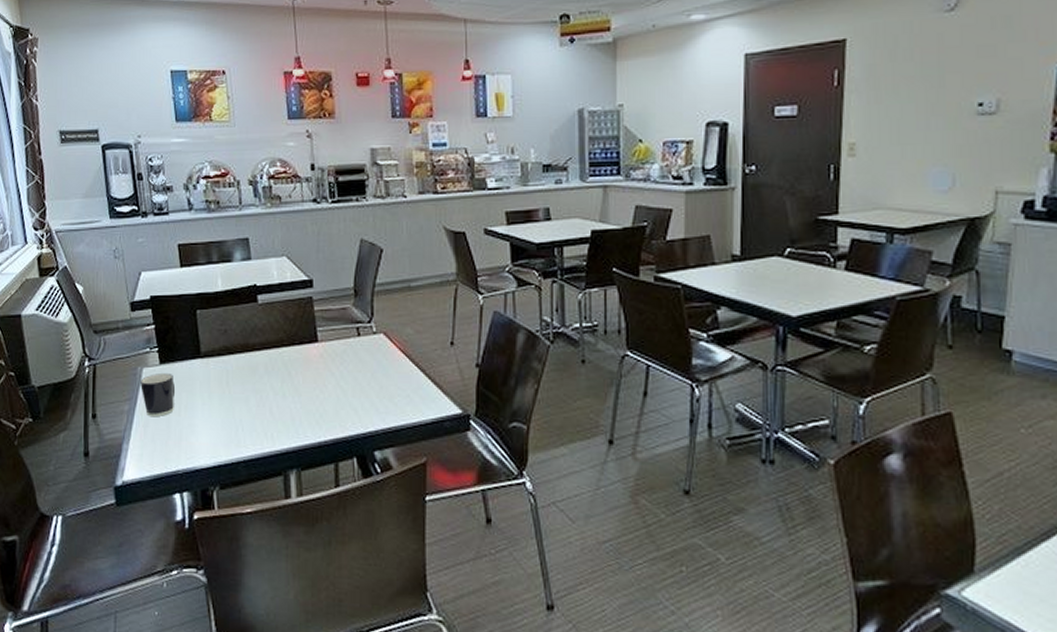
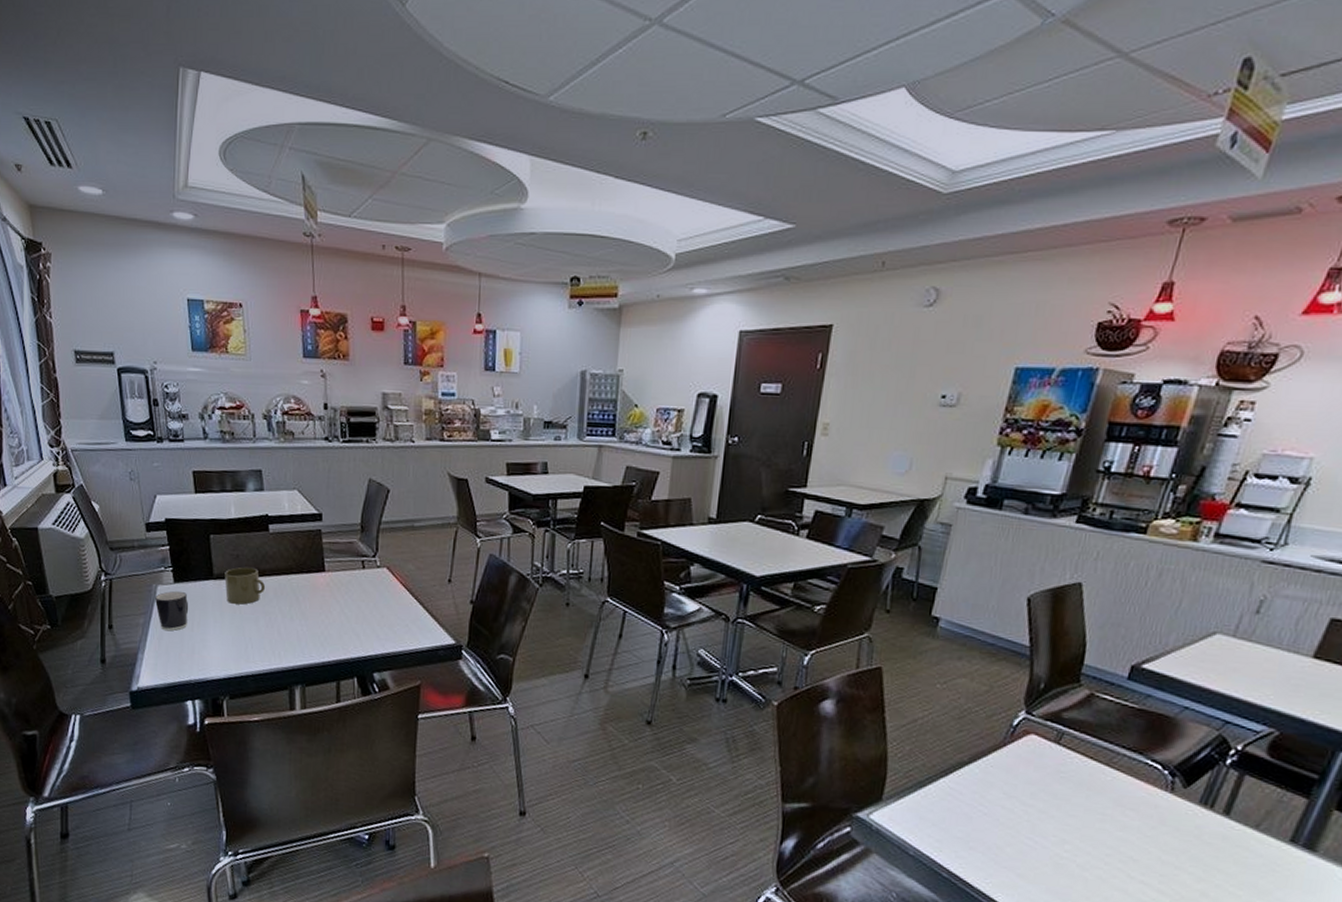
mug: none [212,342,256,383] -> present [224,567,266,605]

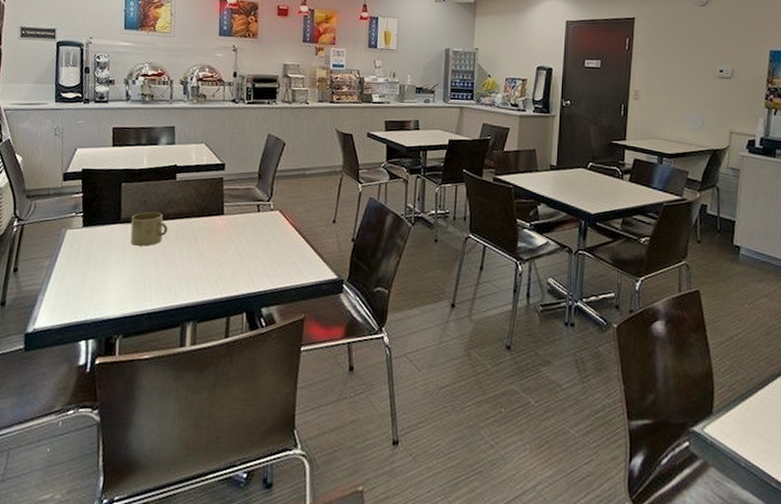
mug: present [155,590,189,631] -> none [62,234,94,273]

